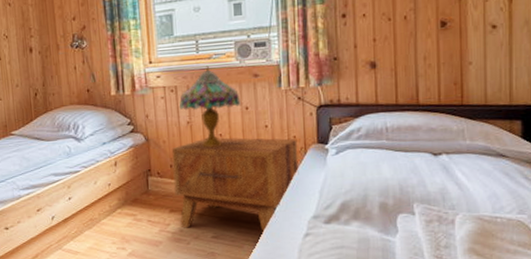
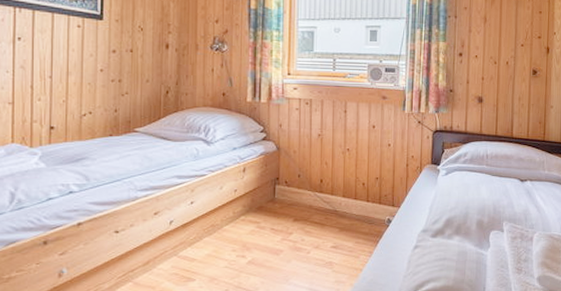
side table: present [171,137,299,234] -> none [300,151,415,246]
table lamp: present [178,65,241,148] -> none [312,83,369,161]

